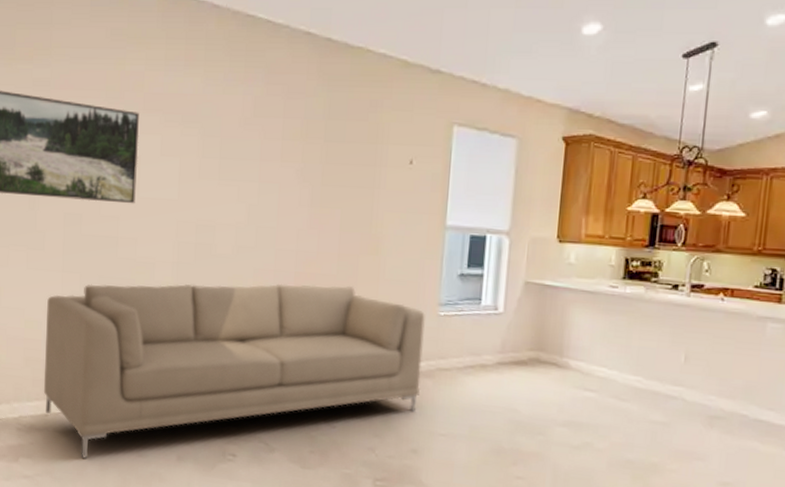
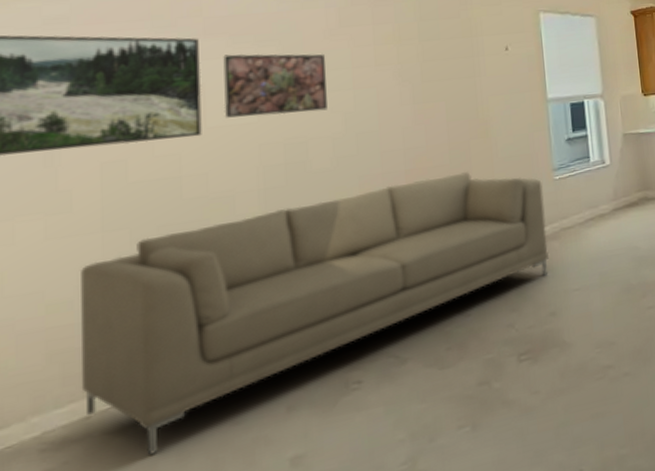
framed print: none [153,131,238,199] -> present [223,54,327,118]

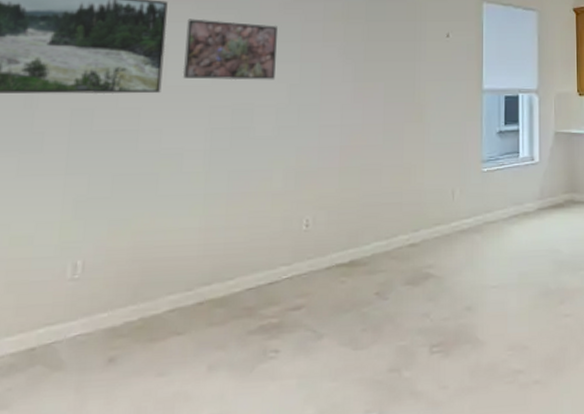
sofa: present [80,171,550,455] -> none [30,153,471,394]

